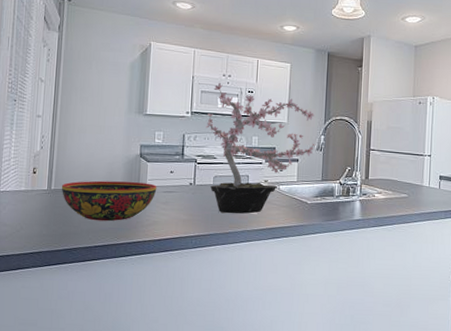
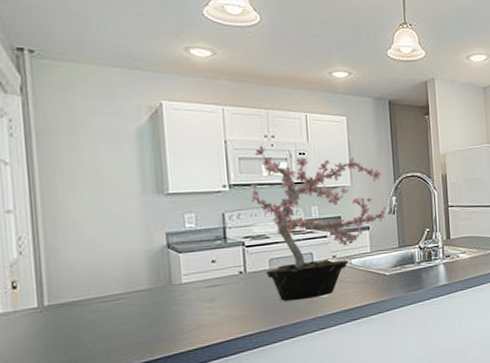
bowl: present [61,180,157,222] -> none [58,279,197,337]

